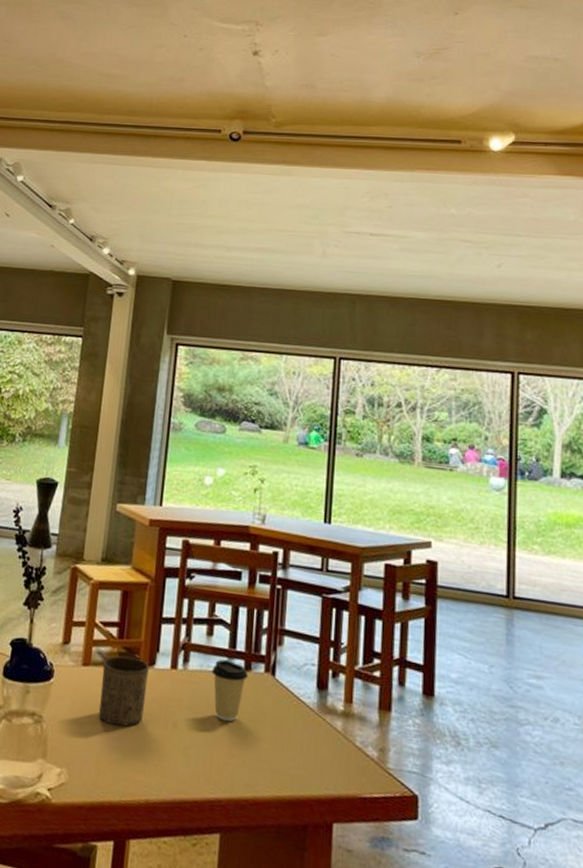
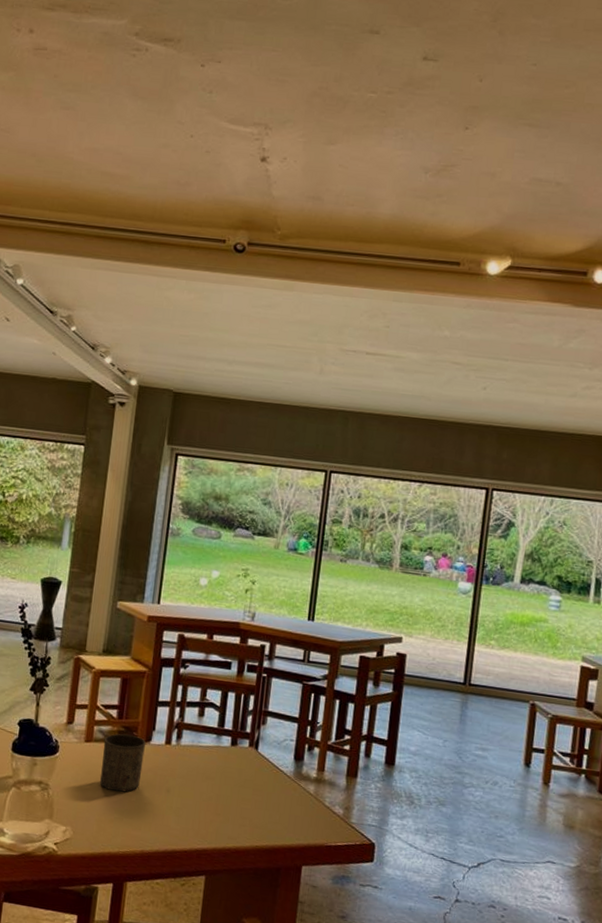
coffee cup: present [211,659,248,722] -> none [202,736,234,787]

